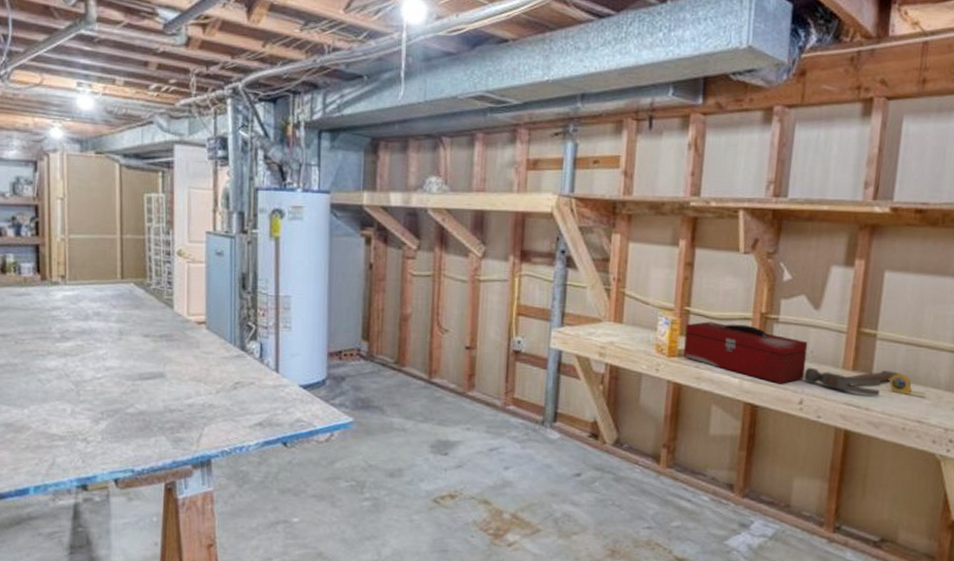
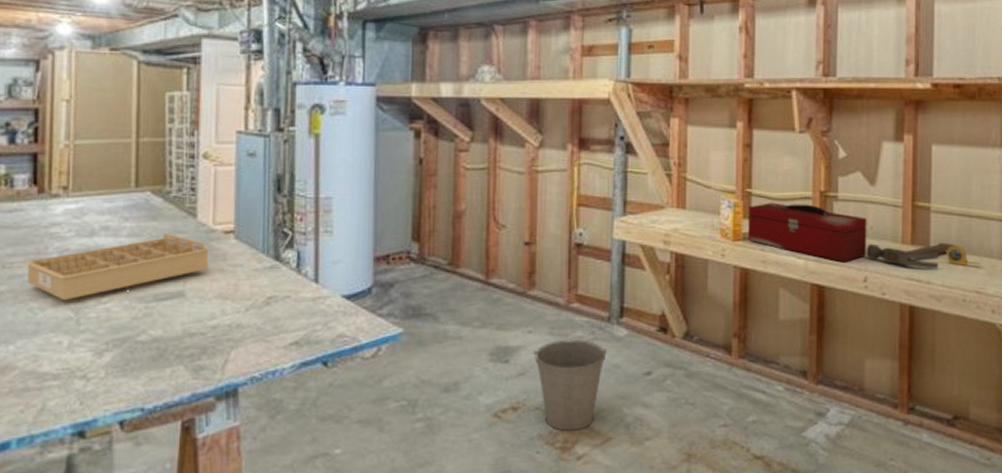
organizer tray: none [32,320,186,375] -> present [24,233,211,301]
bucket: none [471,438,540,521] -> present [533,339,607,431]

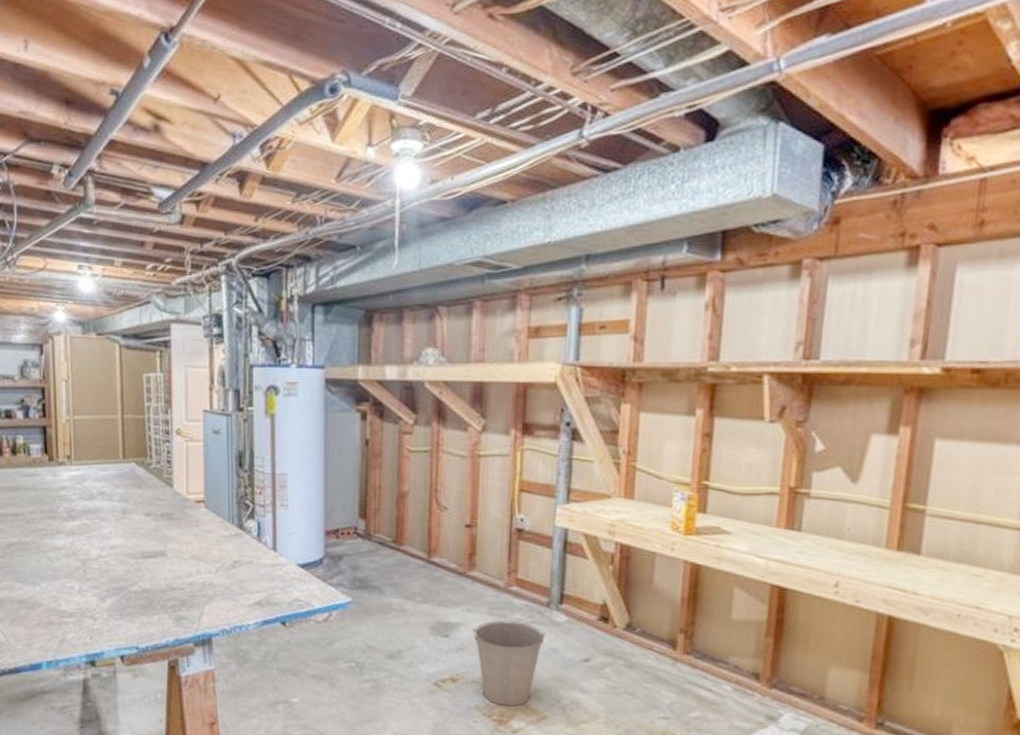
organizer tray: present [24,233,211,301] -> none [42,499,185,553]
toolbox: present [748,203,867,263] -> none [702,497,845,565]
claw hammer: present [866,243,956,269] -> none [839,546,954,579]
tape measure: present [946,245,981,268] -> none [941,554,986,581]

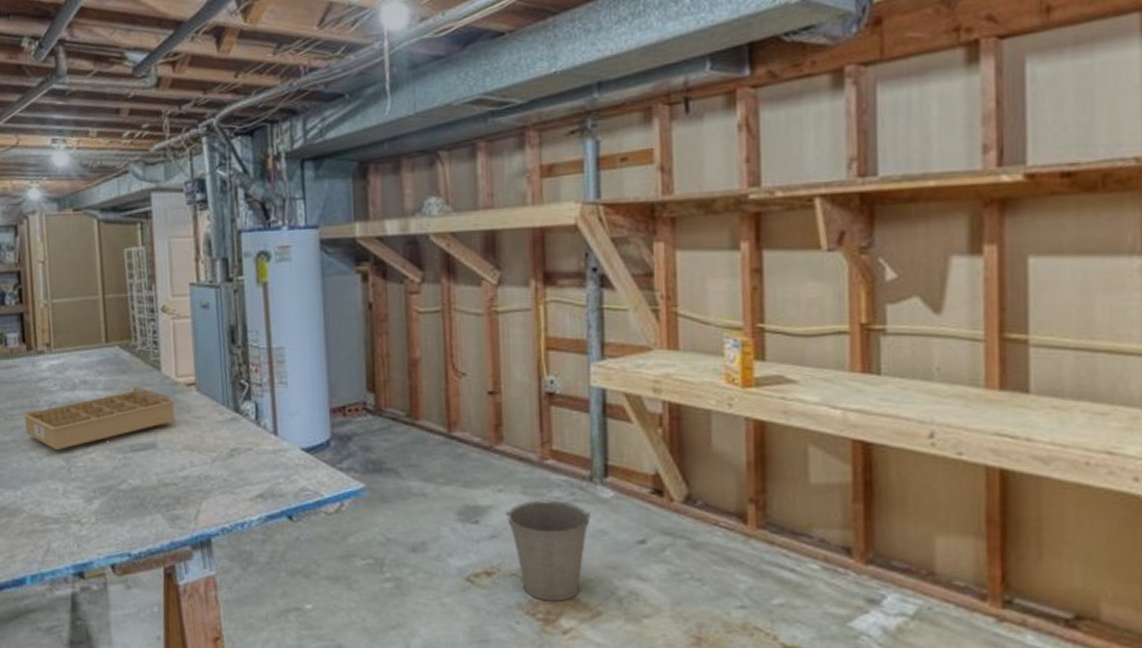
organizer tray: none [42,499,185,553] -> present [21,386,176,451]

